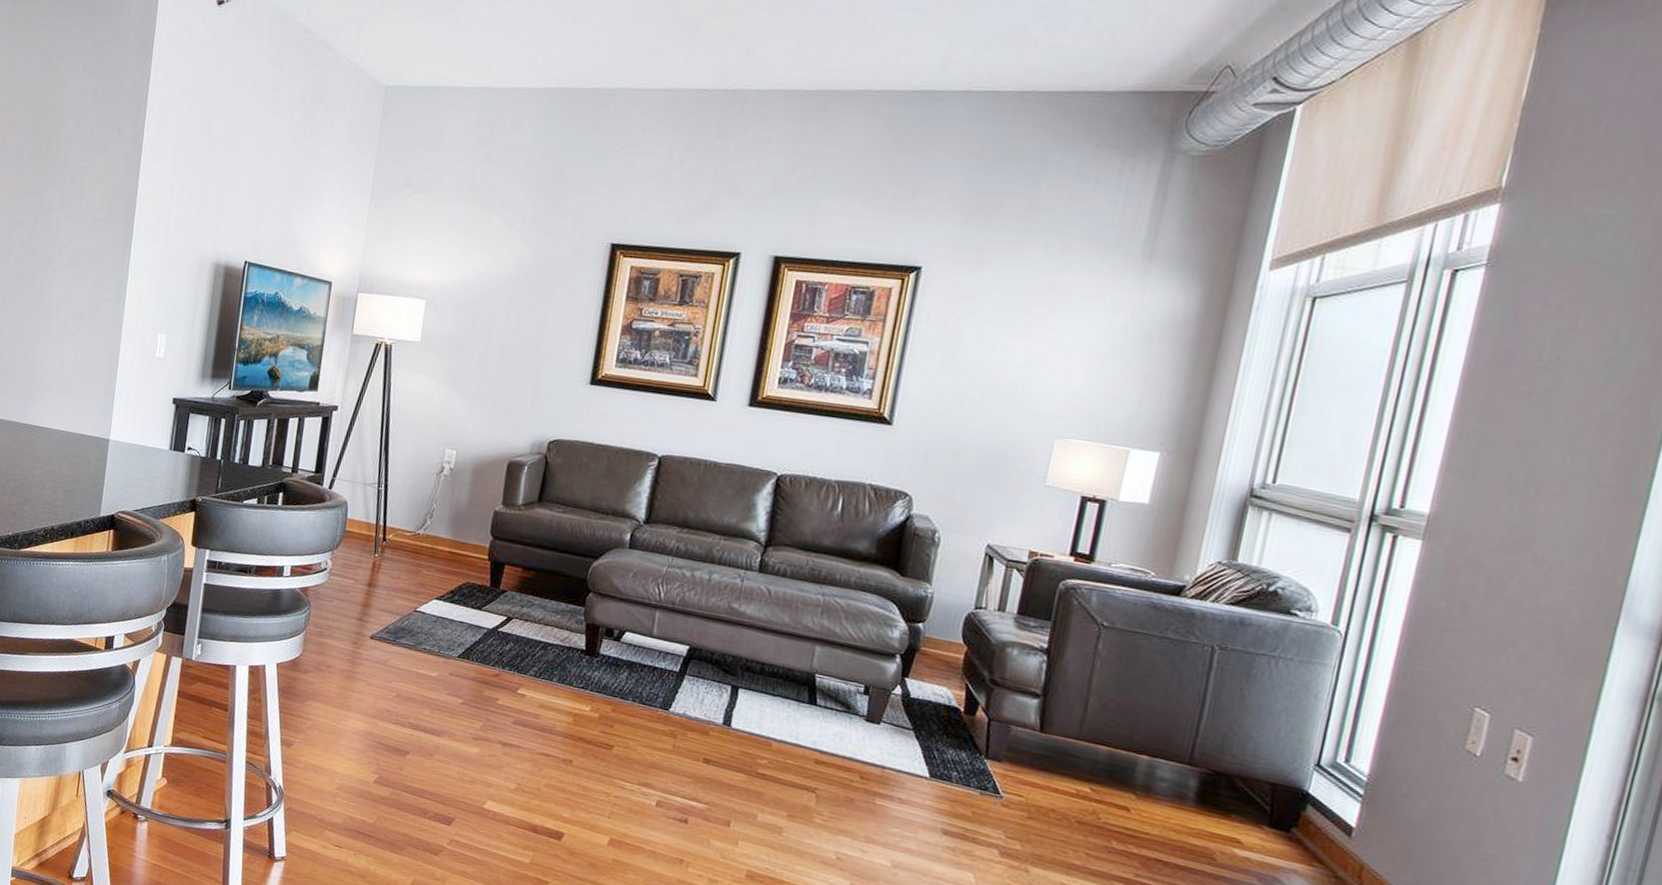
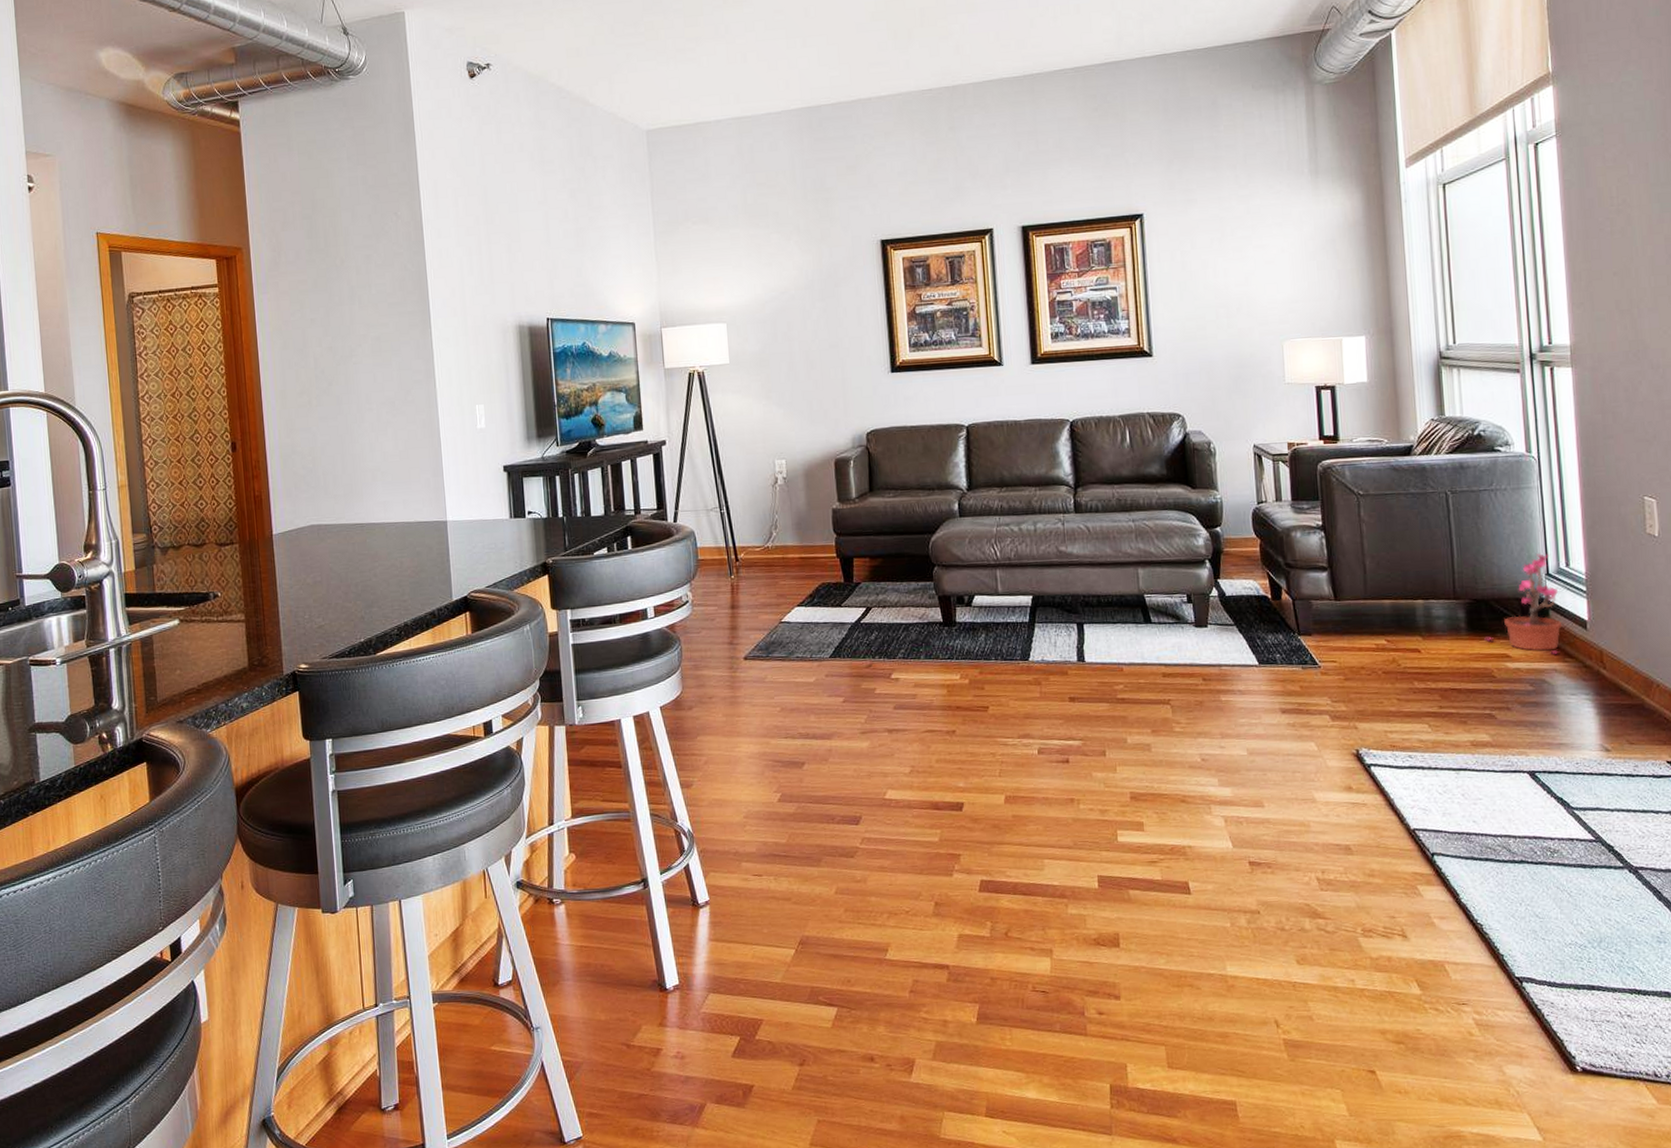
potted plant: none [1214,740,1328,855] -> present [1484,554,1563,655]

